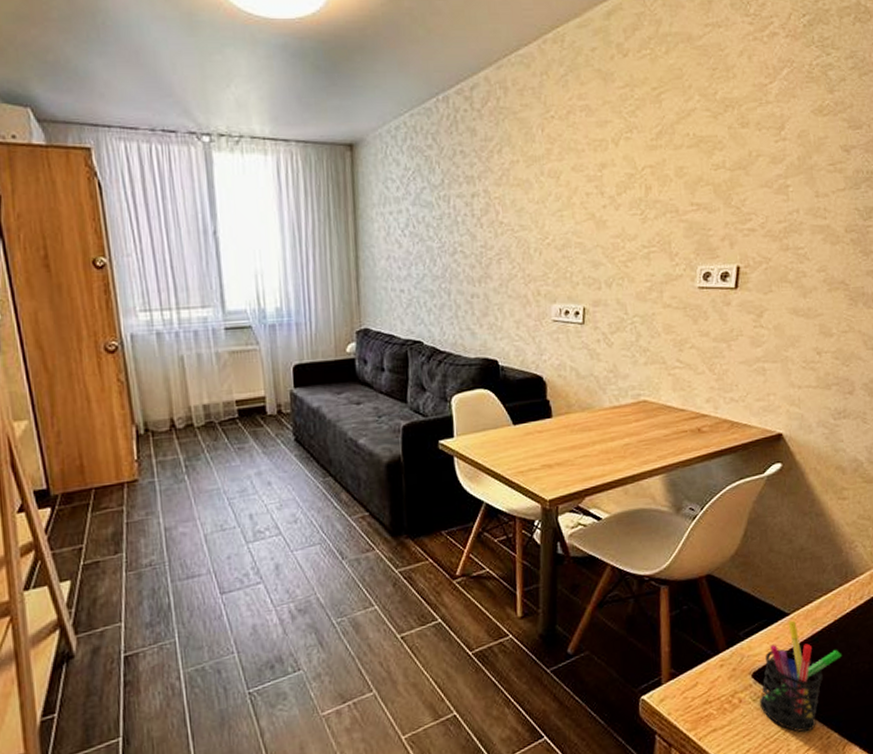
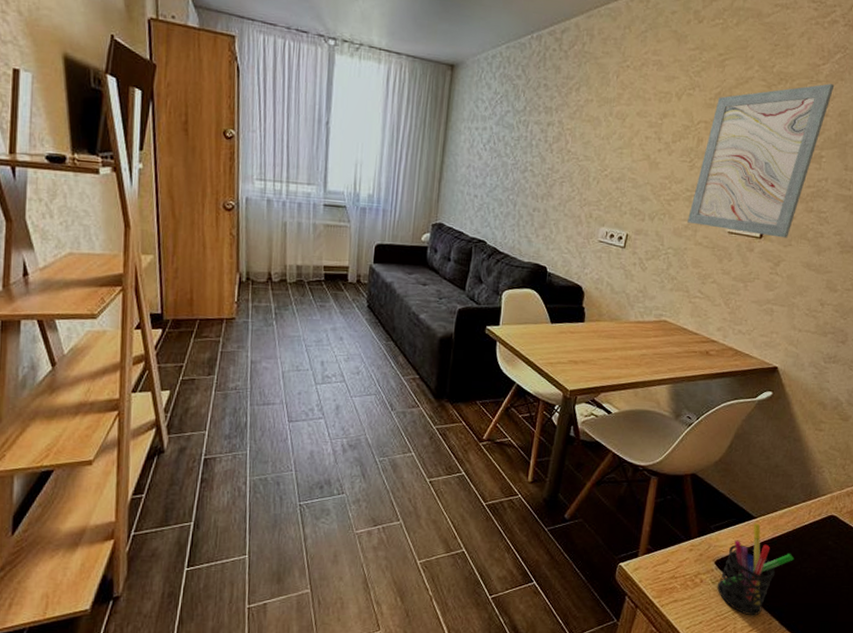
wall art: none [650,103,787,285] -> present [687,83,835,238]

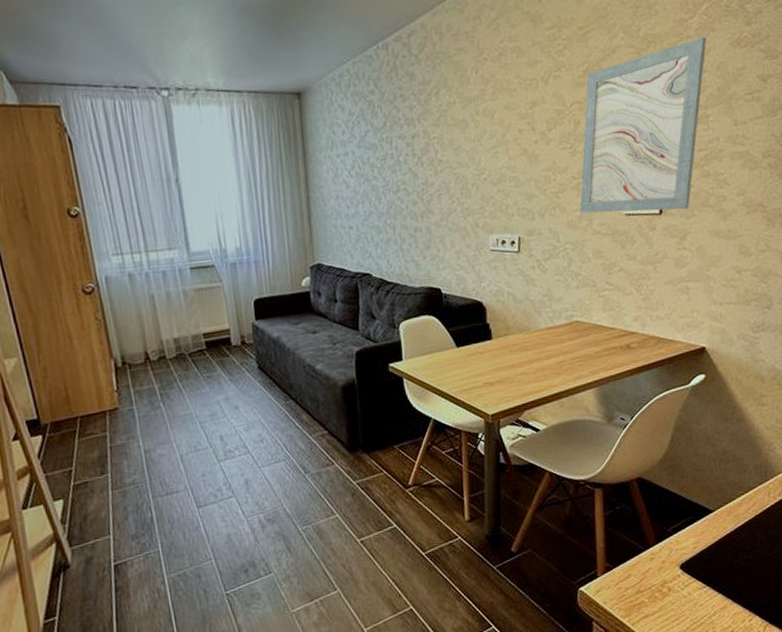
pen holder: present [717,523,795,616] -> none [686,516,763,617]

